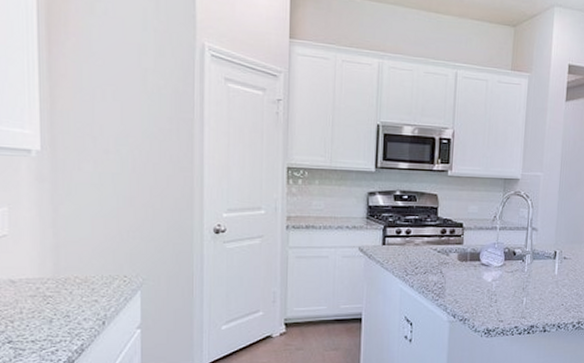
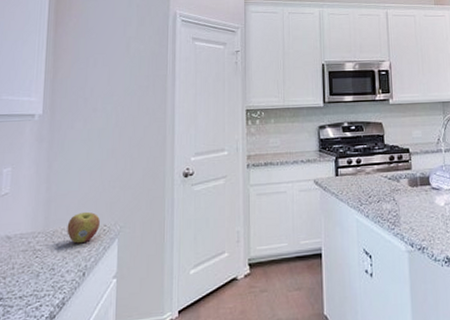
apple: none [81,261,119,293] -> present [67,211,100,244]

